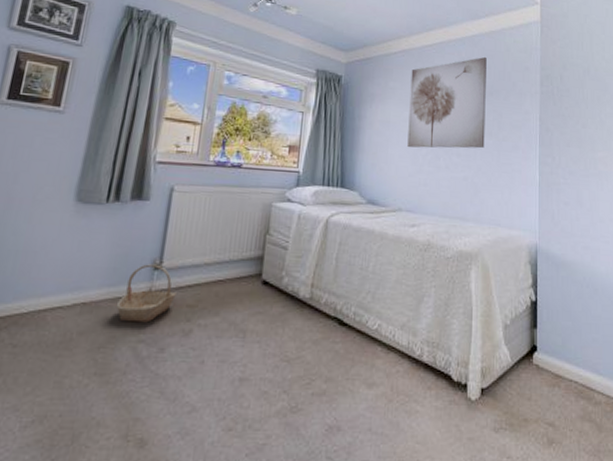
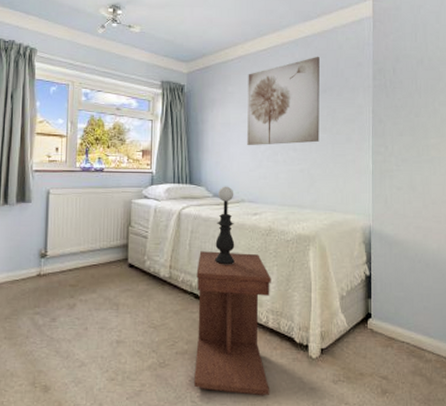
basket: present [116,264,176,323] -> none [15,253,60,299]
side table: none [331,267,428,450] -> present [194,251,271,396]
table lamp: none [364,191,391,285] -> present [214,186,235,265]

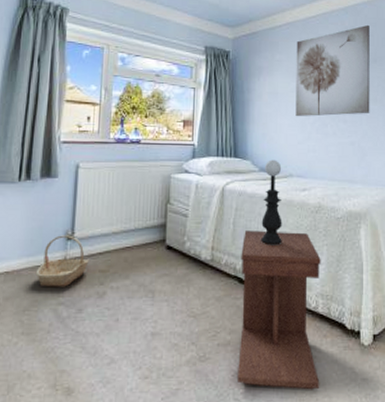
basket: none [15,253,60,299] -> present [35,235,89,287]

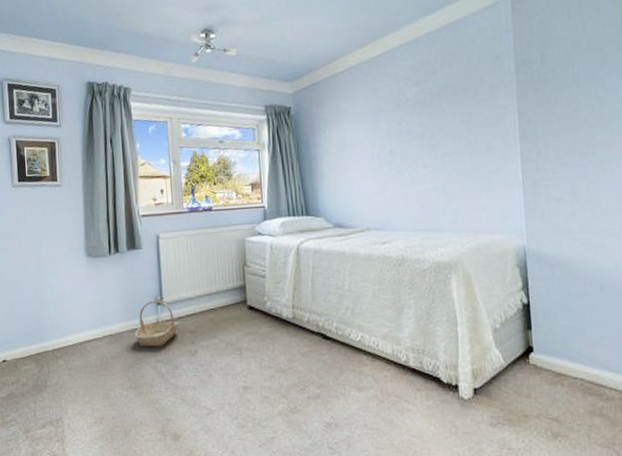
side table: present [238,230,321,390] -> none [322,286,418,442]
table lamp: present [260,159,282,246] -> none [339,214,365,301]
wall art: present [295,24,370,117] -> none [362,54,454,167]

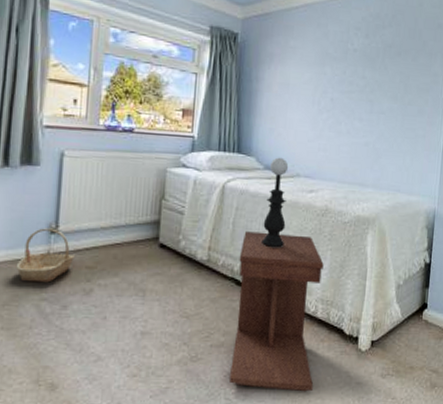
side table: none [322,286,418,442] -> present [230,231,324,392]
table lamp: none [339,214,365,301] -> present [260,157,289,248]

